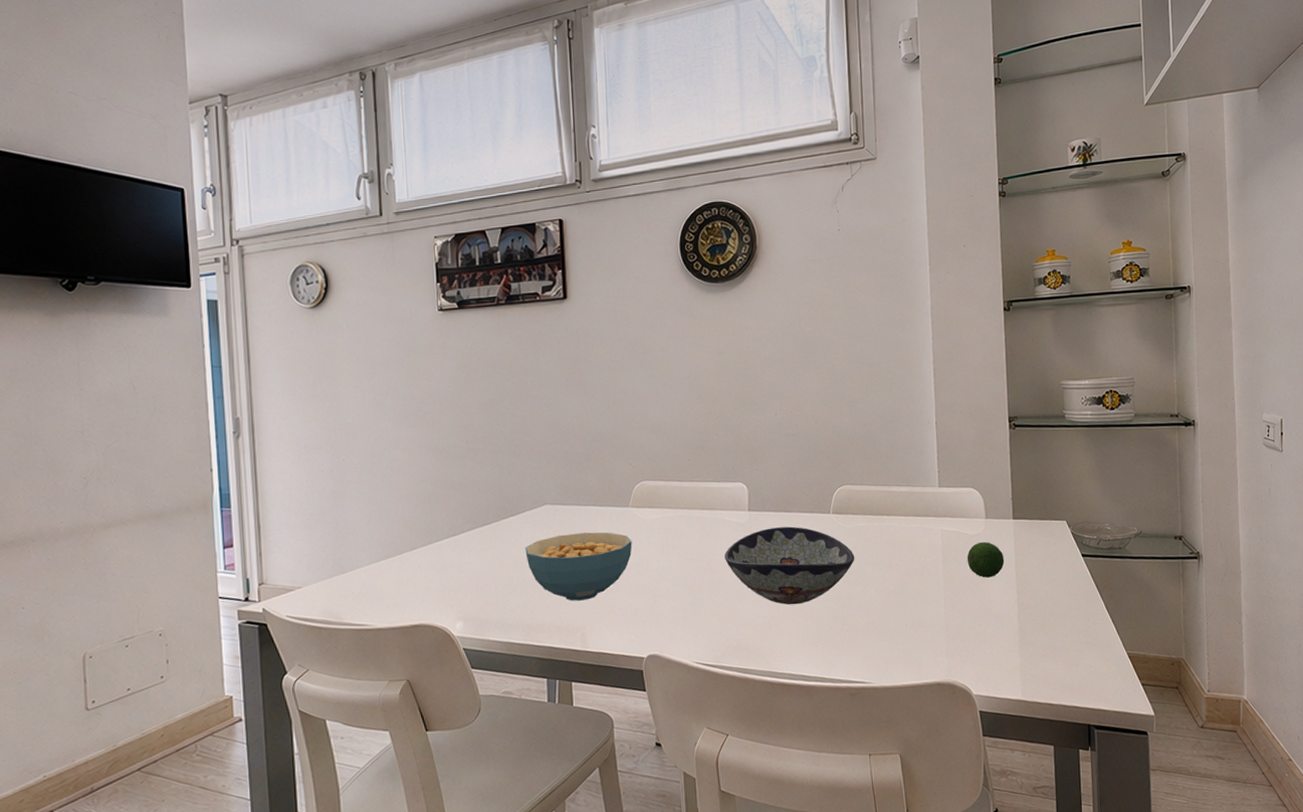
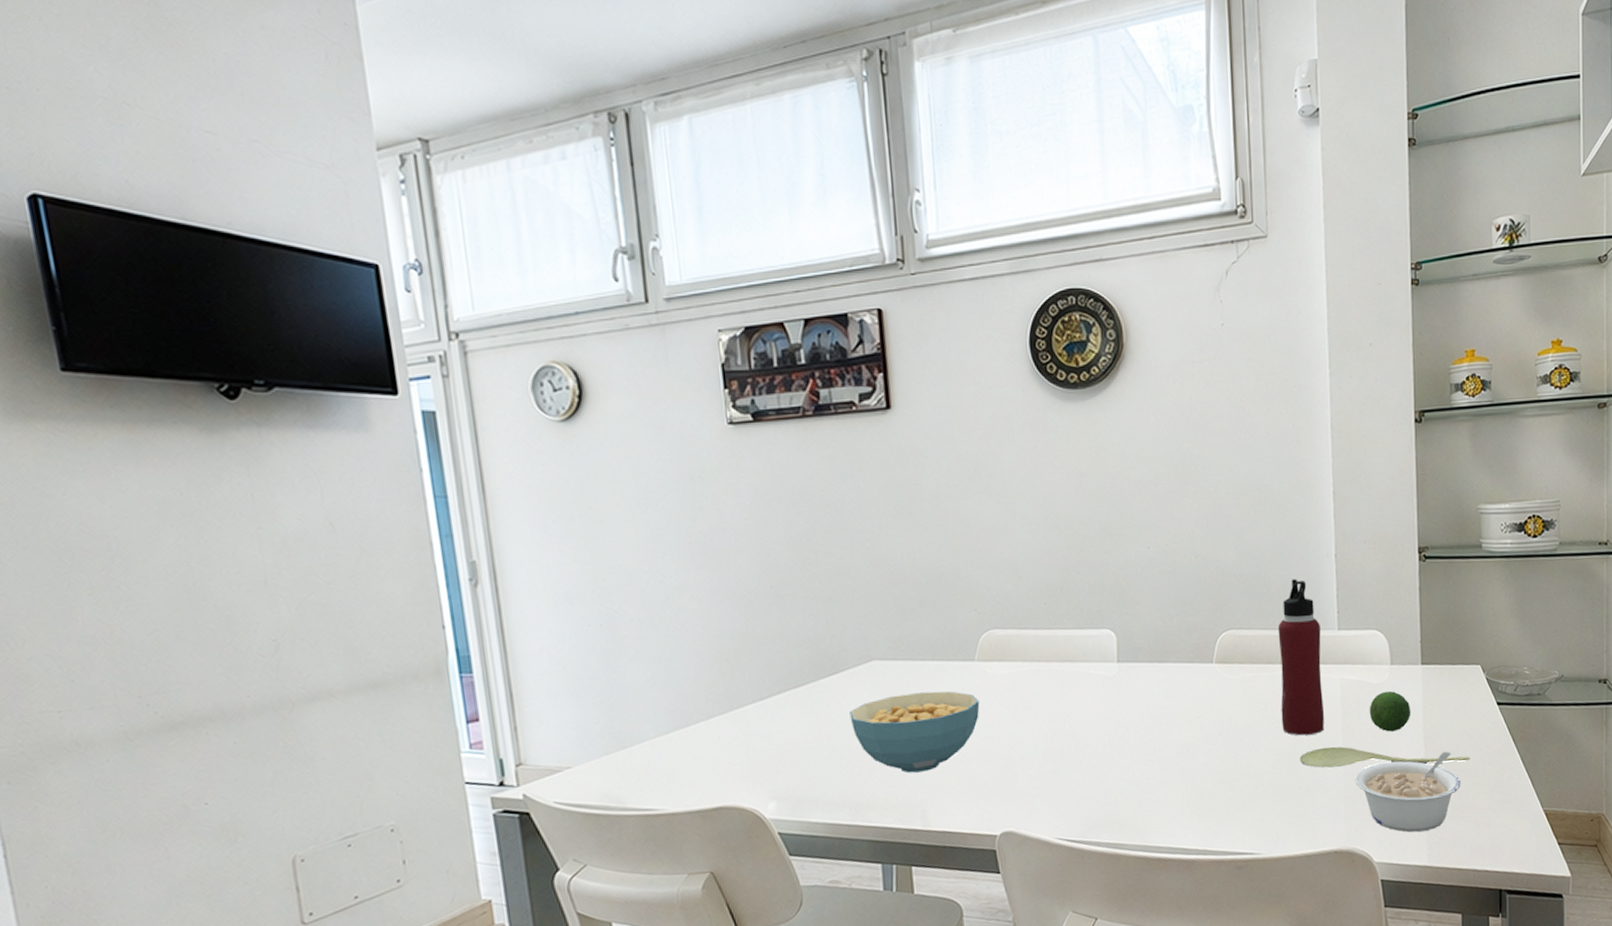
decorative bowl: present [725,526,855,605] -> none [1090,679,1242,769]
water bottle: none [886,442,928,579] -> present [1278,579,1325,736]
spoon: none [905,589,1059,608] -> present [1299,746,1470,768]
legume: none [955,597,1050,669] -> present [1355,752,1461,833]

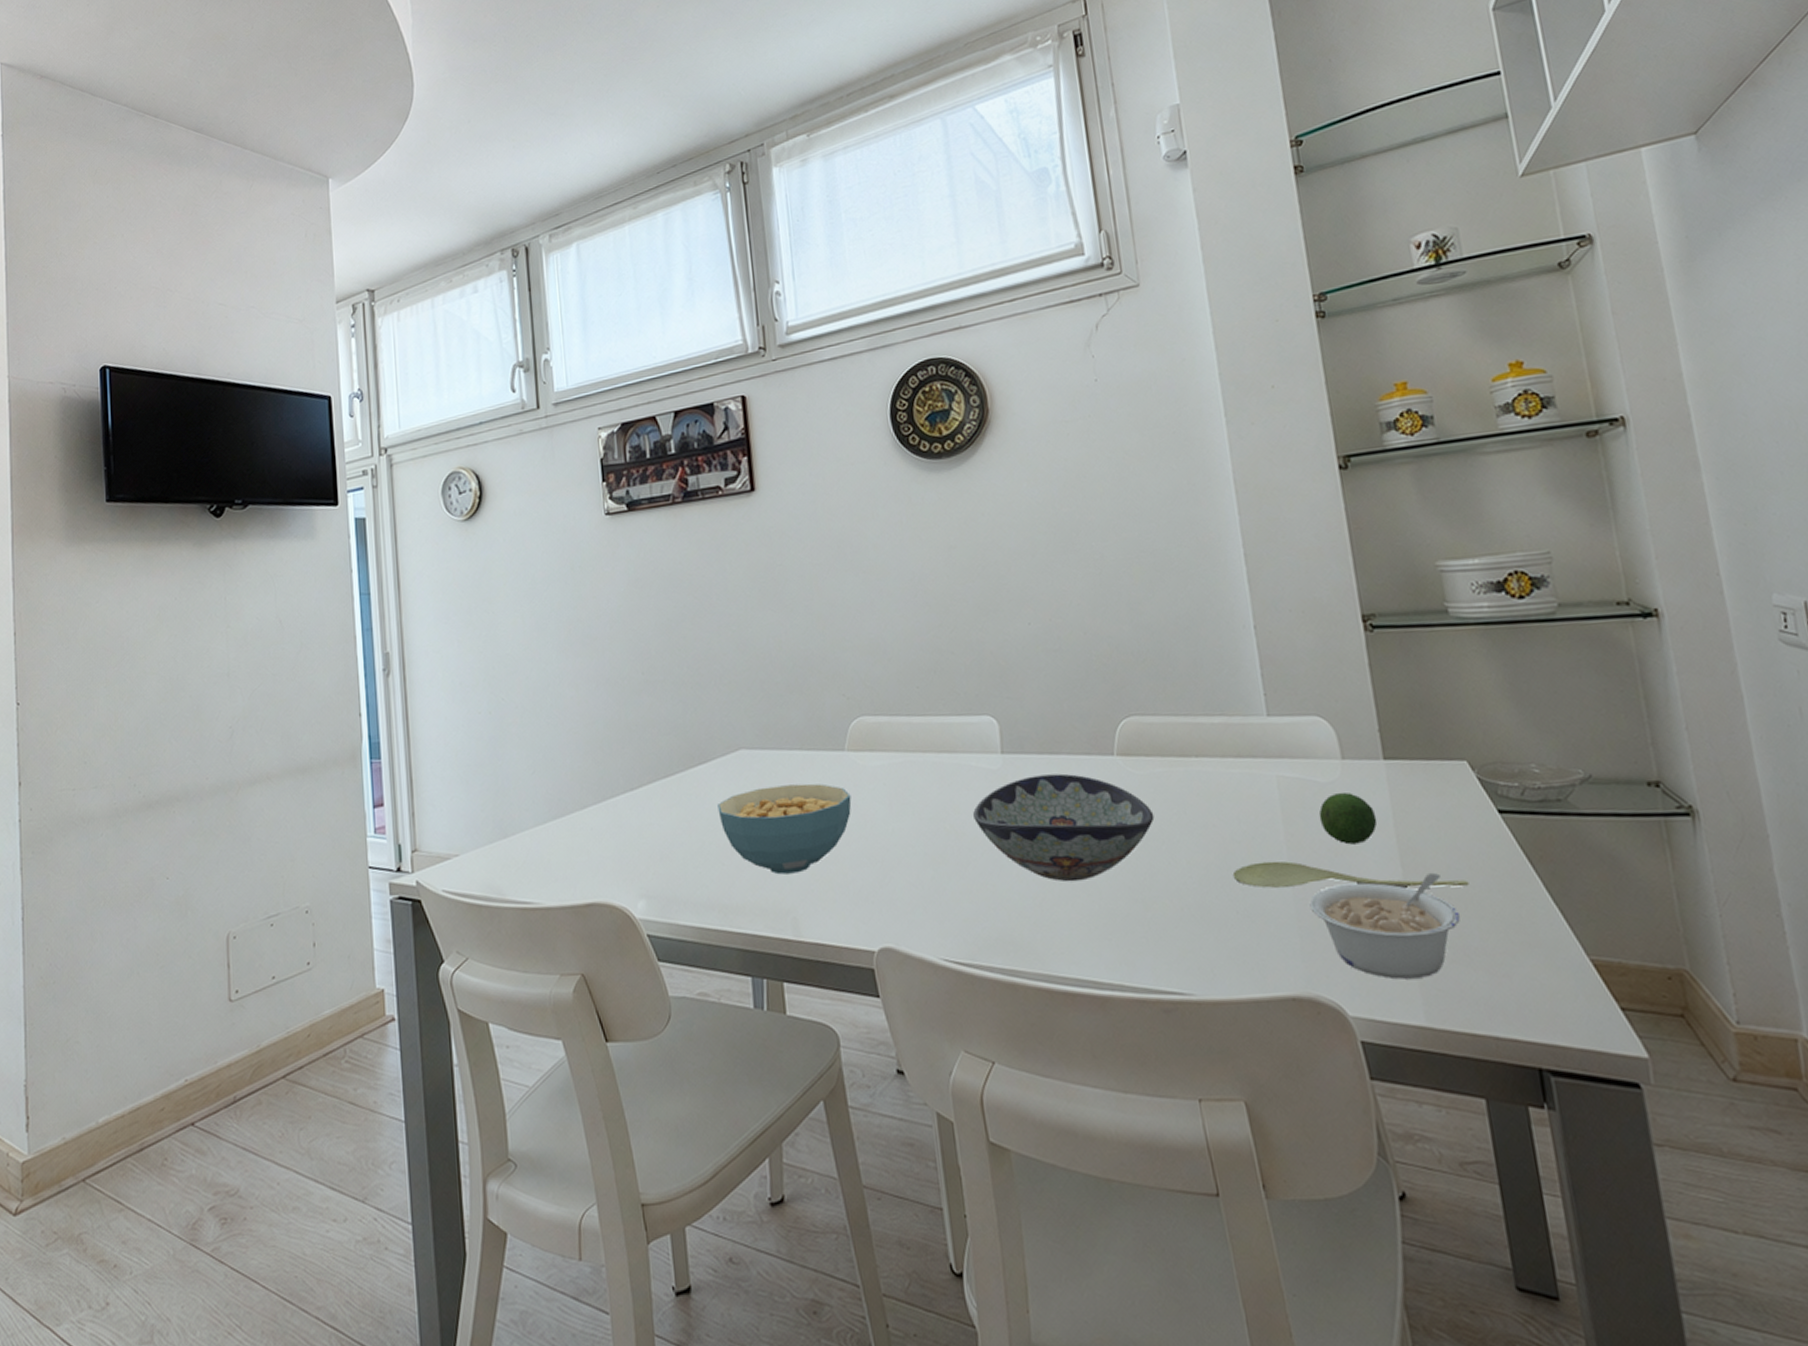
decorative bowl: none [1090,679,1242,769] -> present [973,773,1155,882]
water bottle: present [1278,579,1325,736] -> none [1190,655,1262,846]

